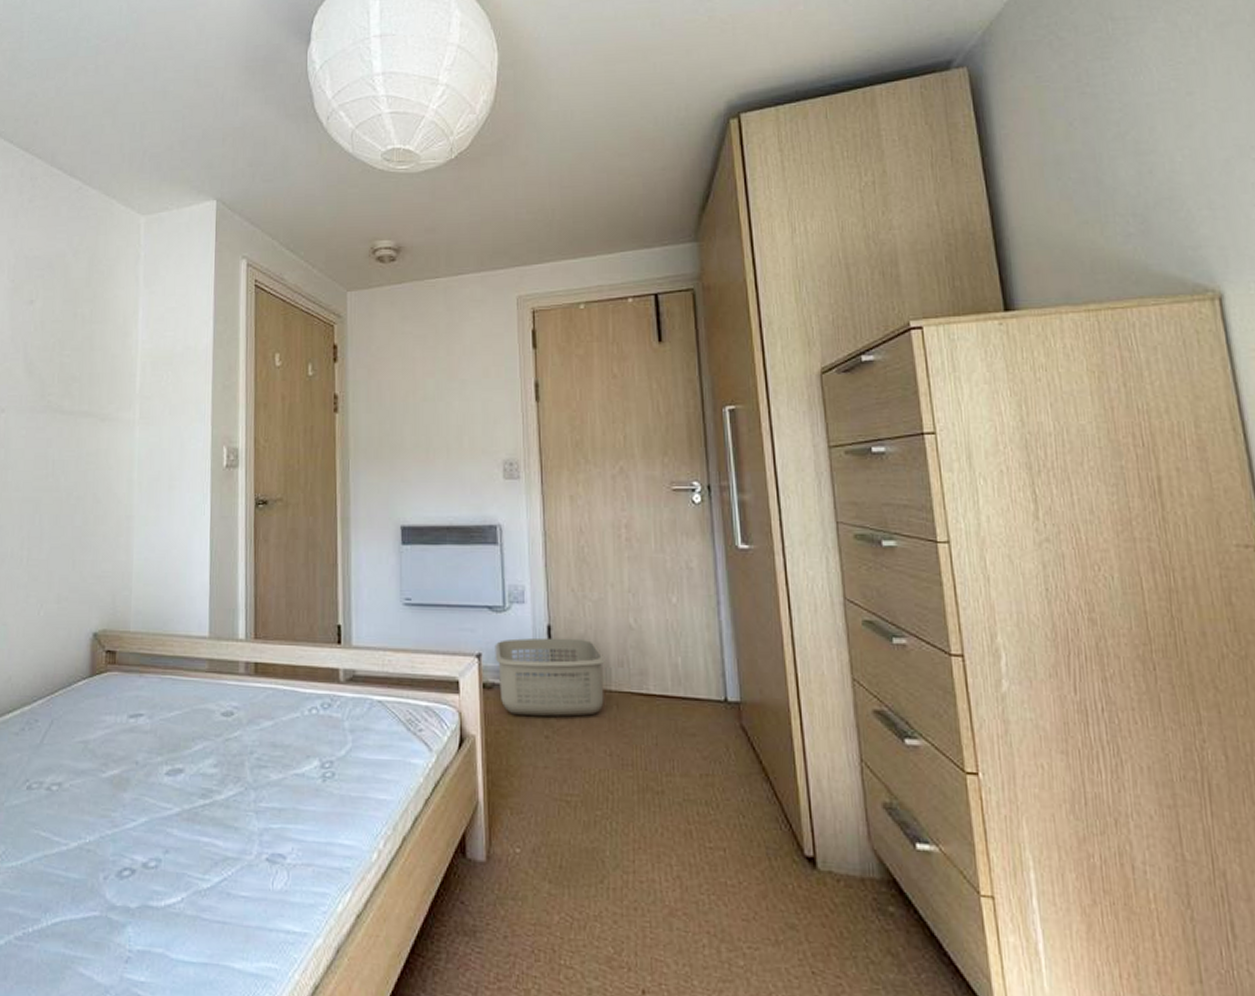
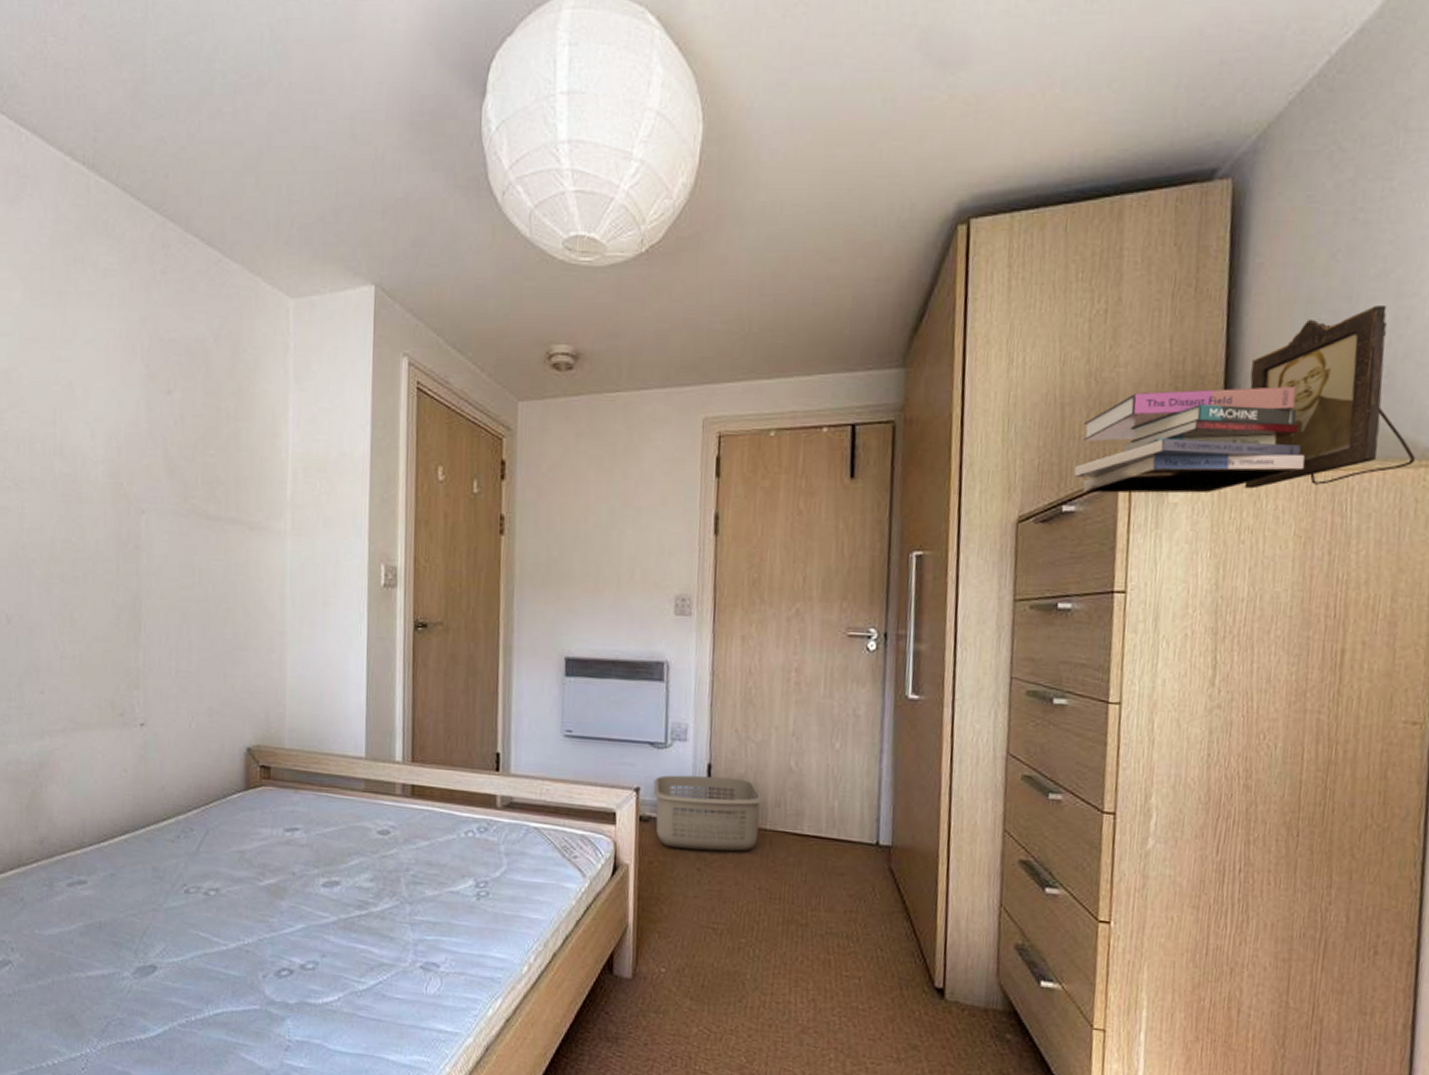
books: none [867,236,1084,343] -> present [1074,385,1305,494]
photo frame: none [1014,163,1187,330] -> present [1244,306,1416,489]

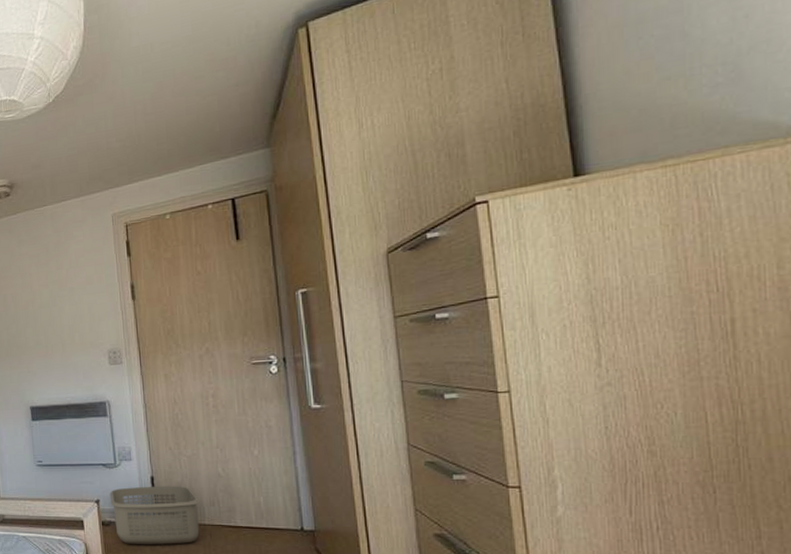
books: present [1074,385,1305,494] -> none [433,96,661,220]
photo frame: present [1244,306,1416,489] -> none [589,10,780,192]

